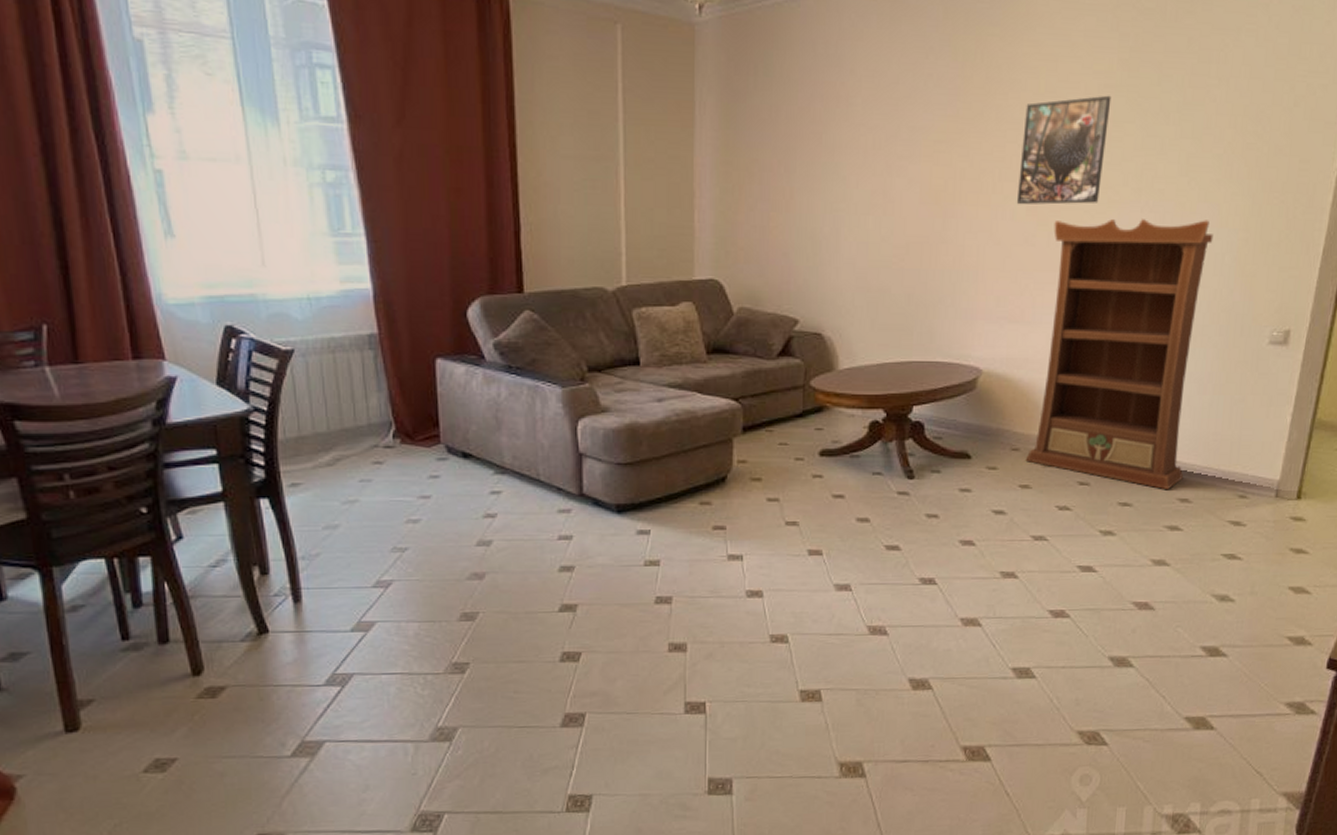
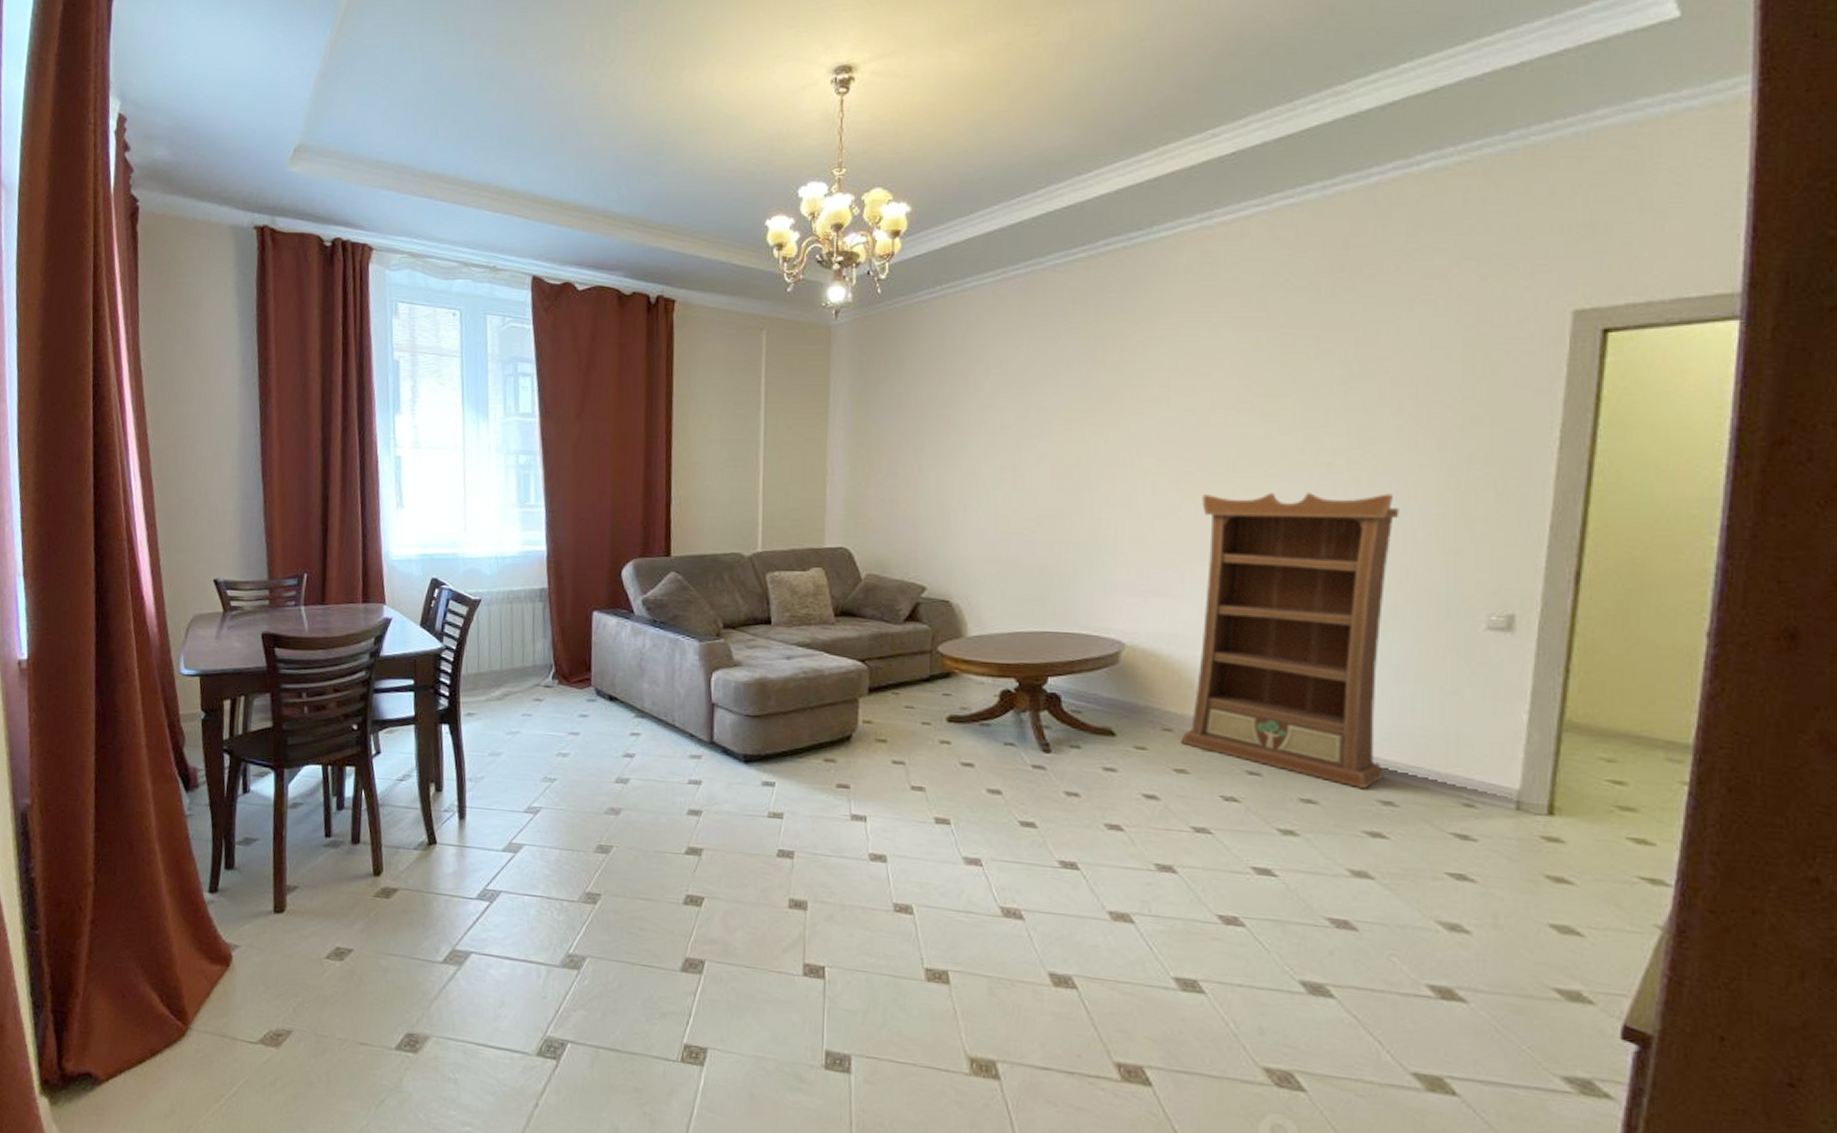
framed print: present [1016,95,1112,205] -> none [1157,371,1262,479]

